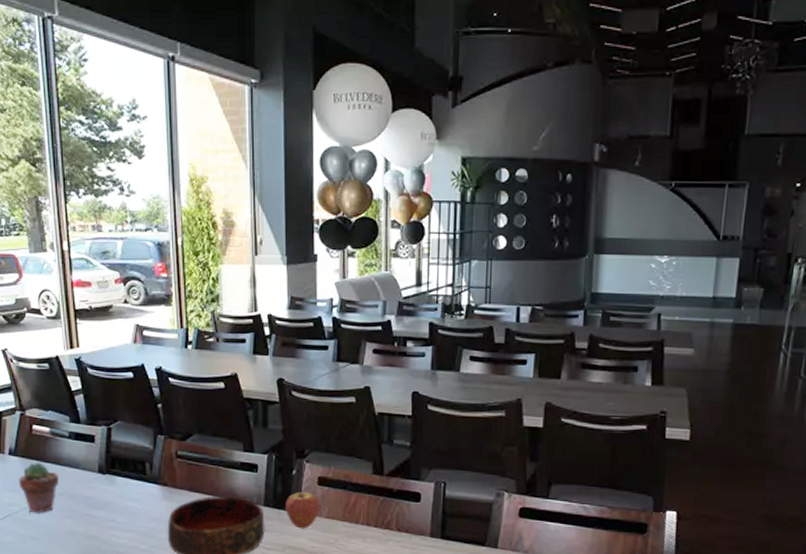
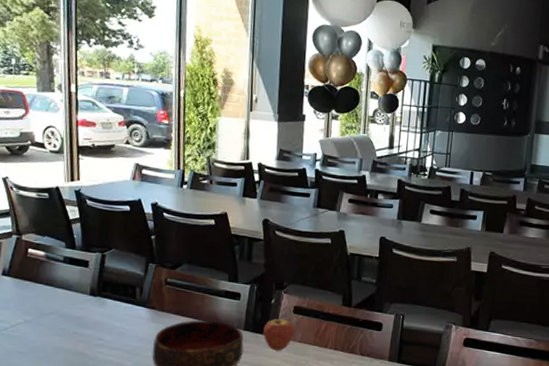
potted succulent: present [18,462,59,513] -> none [10,283,50,330]

